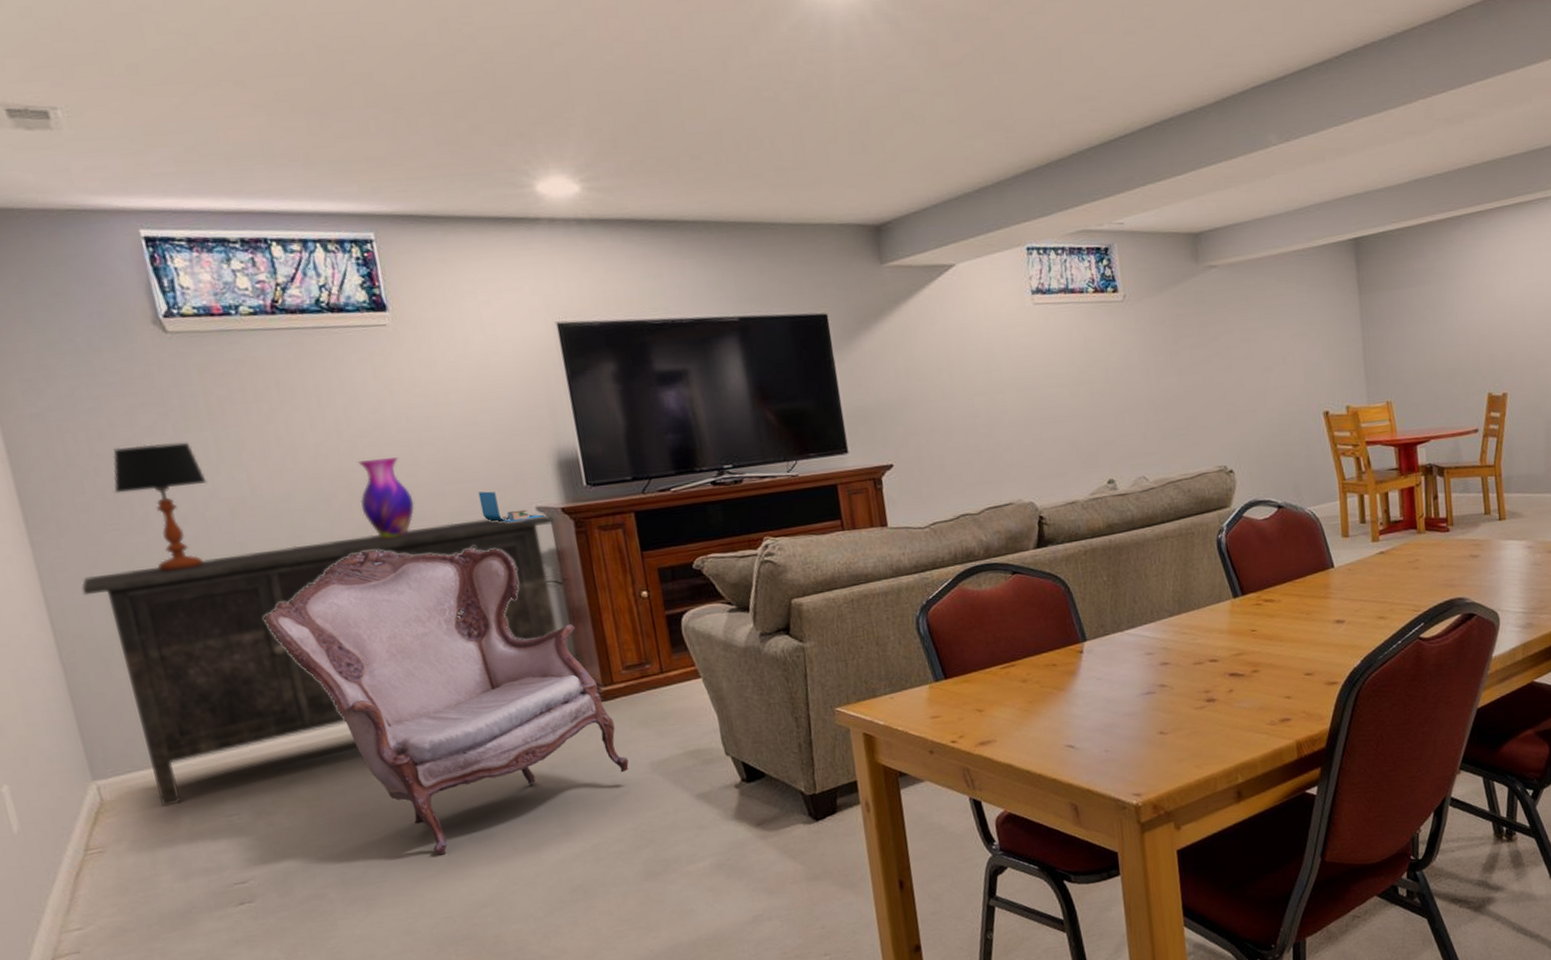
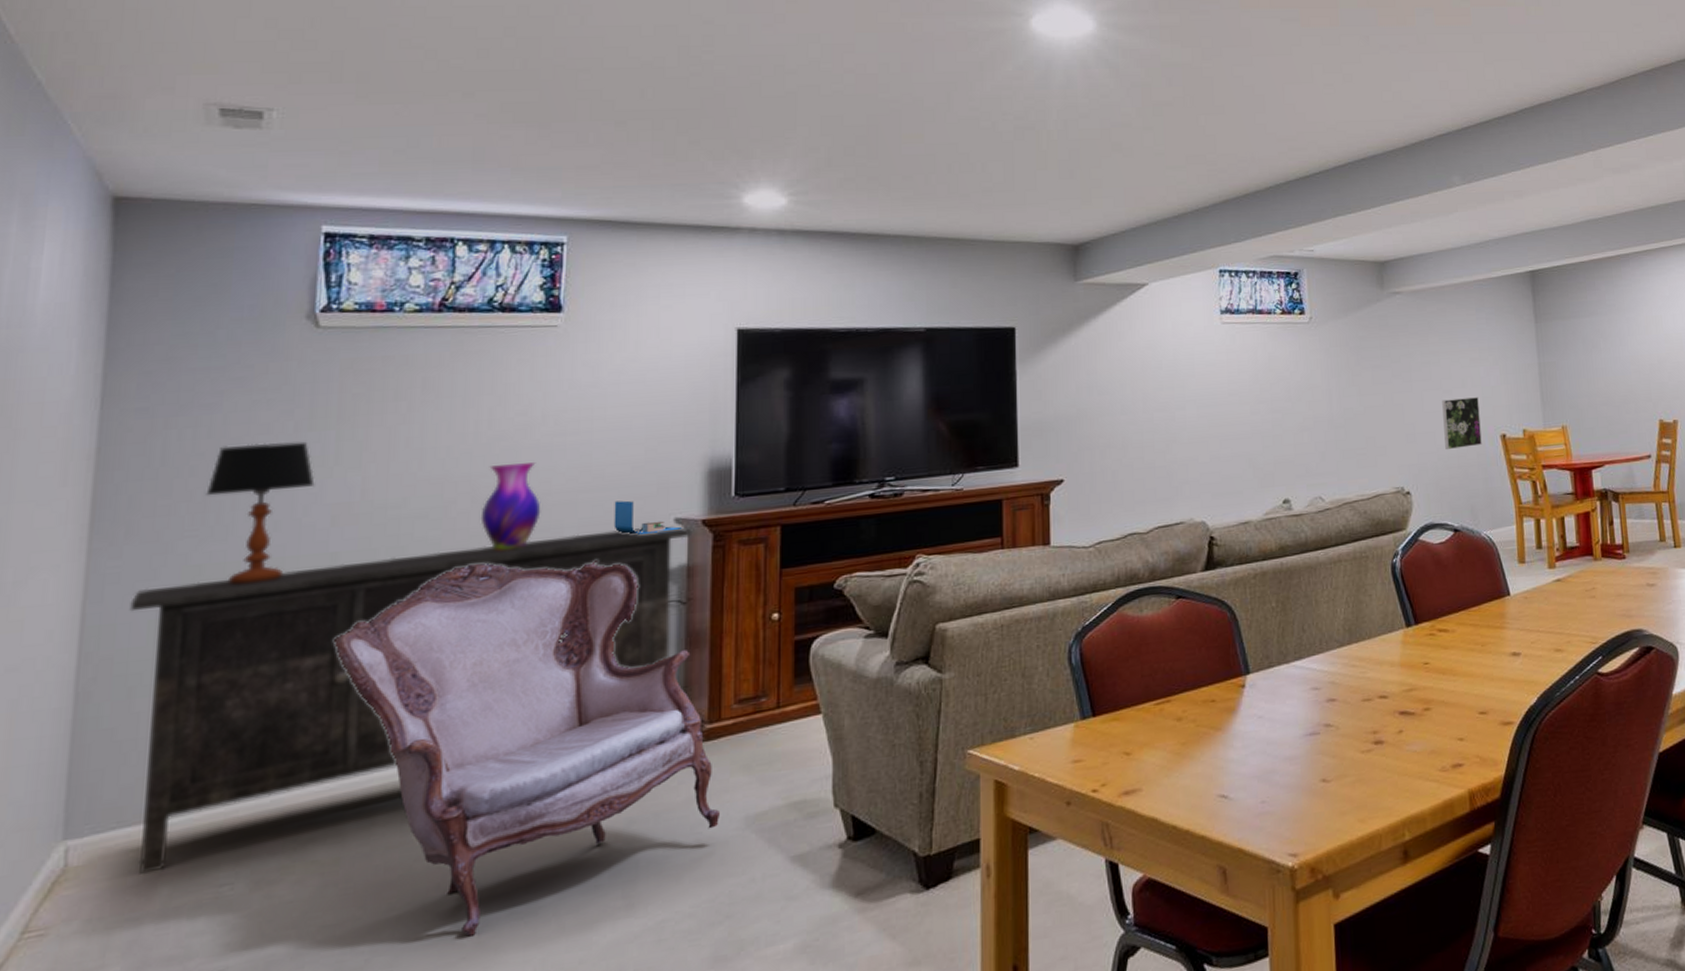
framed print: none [1263,374,1305,429] -> present [1442,397,1482,450]

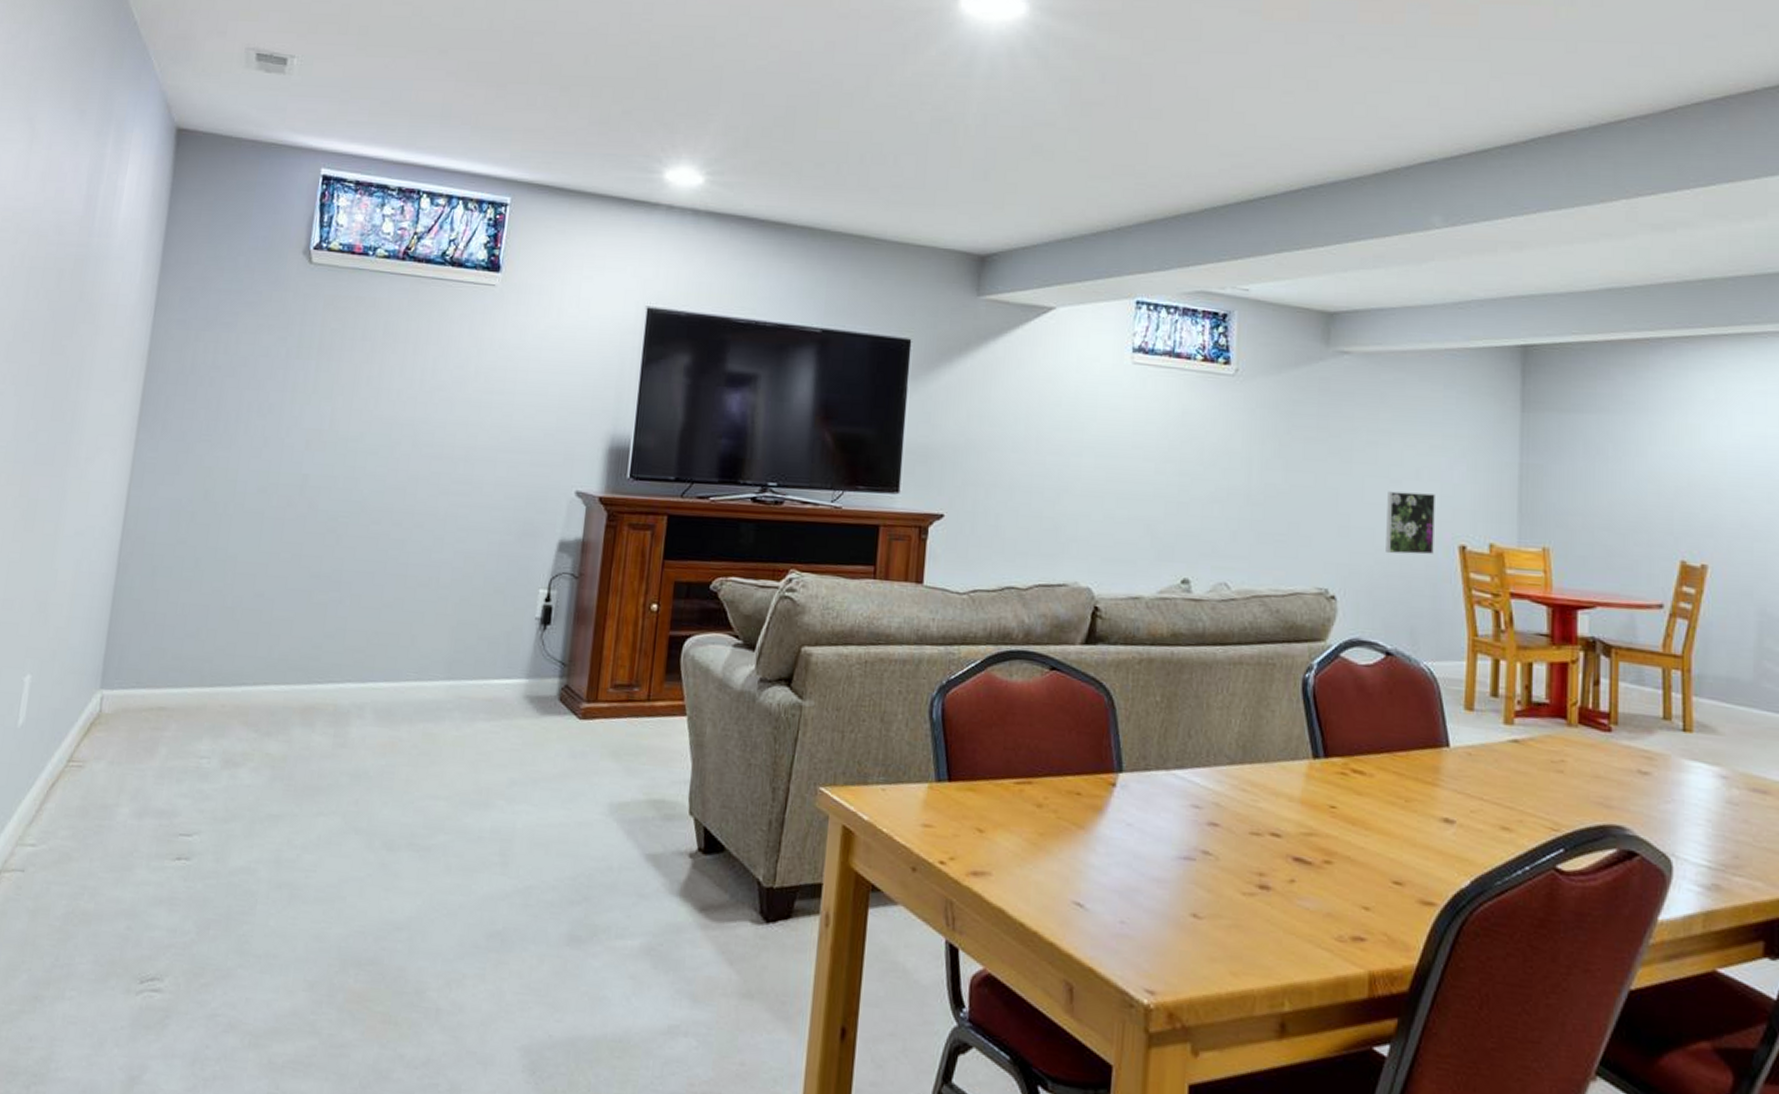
sideboard: present [129,526,691,875] -> none [147,481,589,734]
table lamp: present [206,441,315,586] -> none [219,362,297,492]
armchair: present [334,560,719,937] -> none [298,504,588,856]
vase: present [480,462,541,552] -> none [418,414,467,498]
architectural model: present [613,500,683,535] -> none [524,465,582,504]

